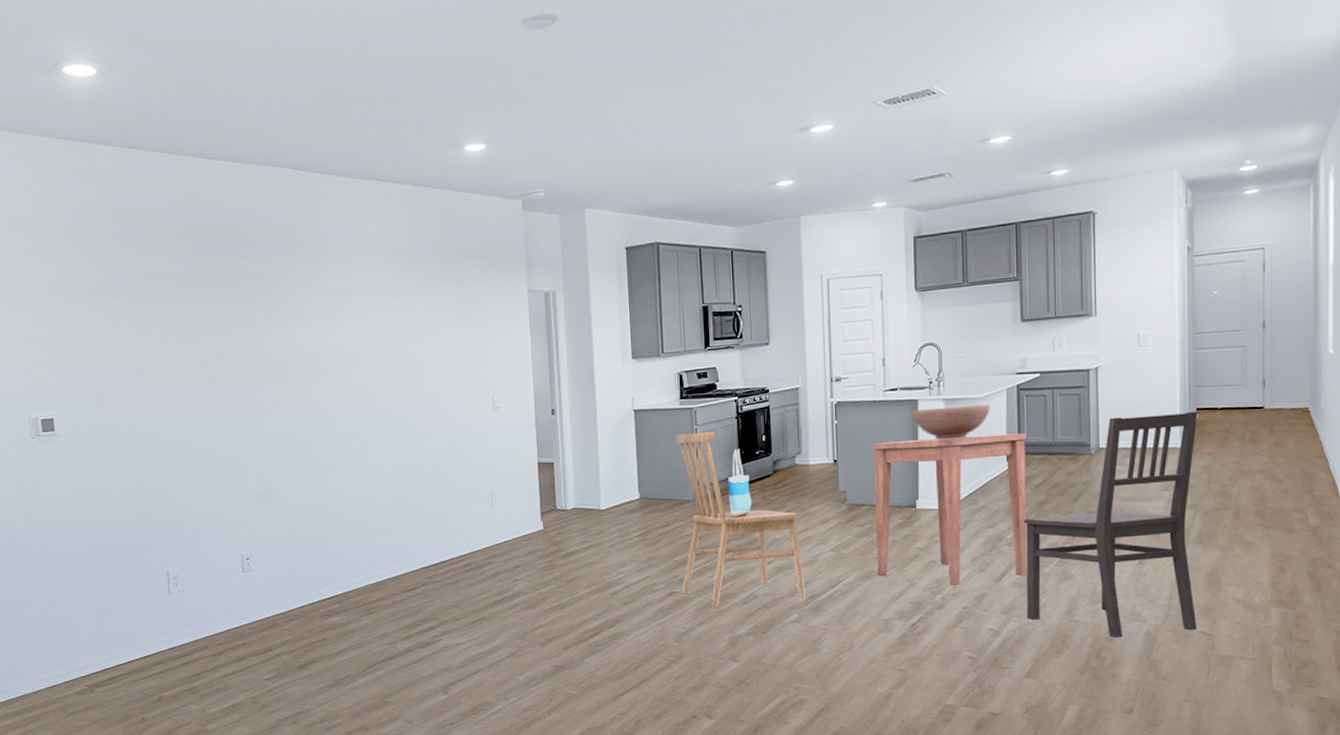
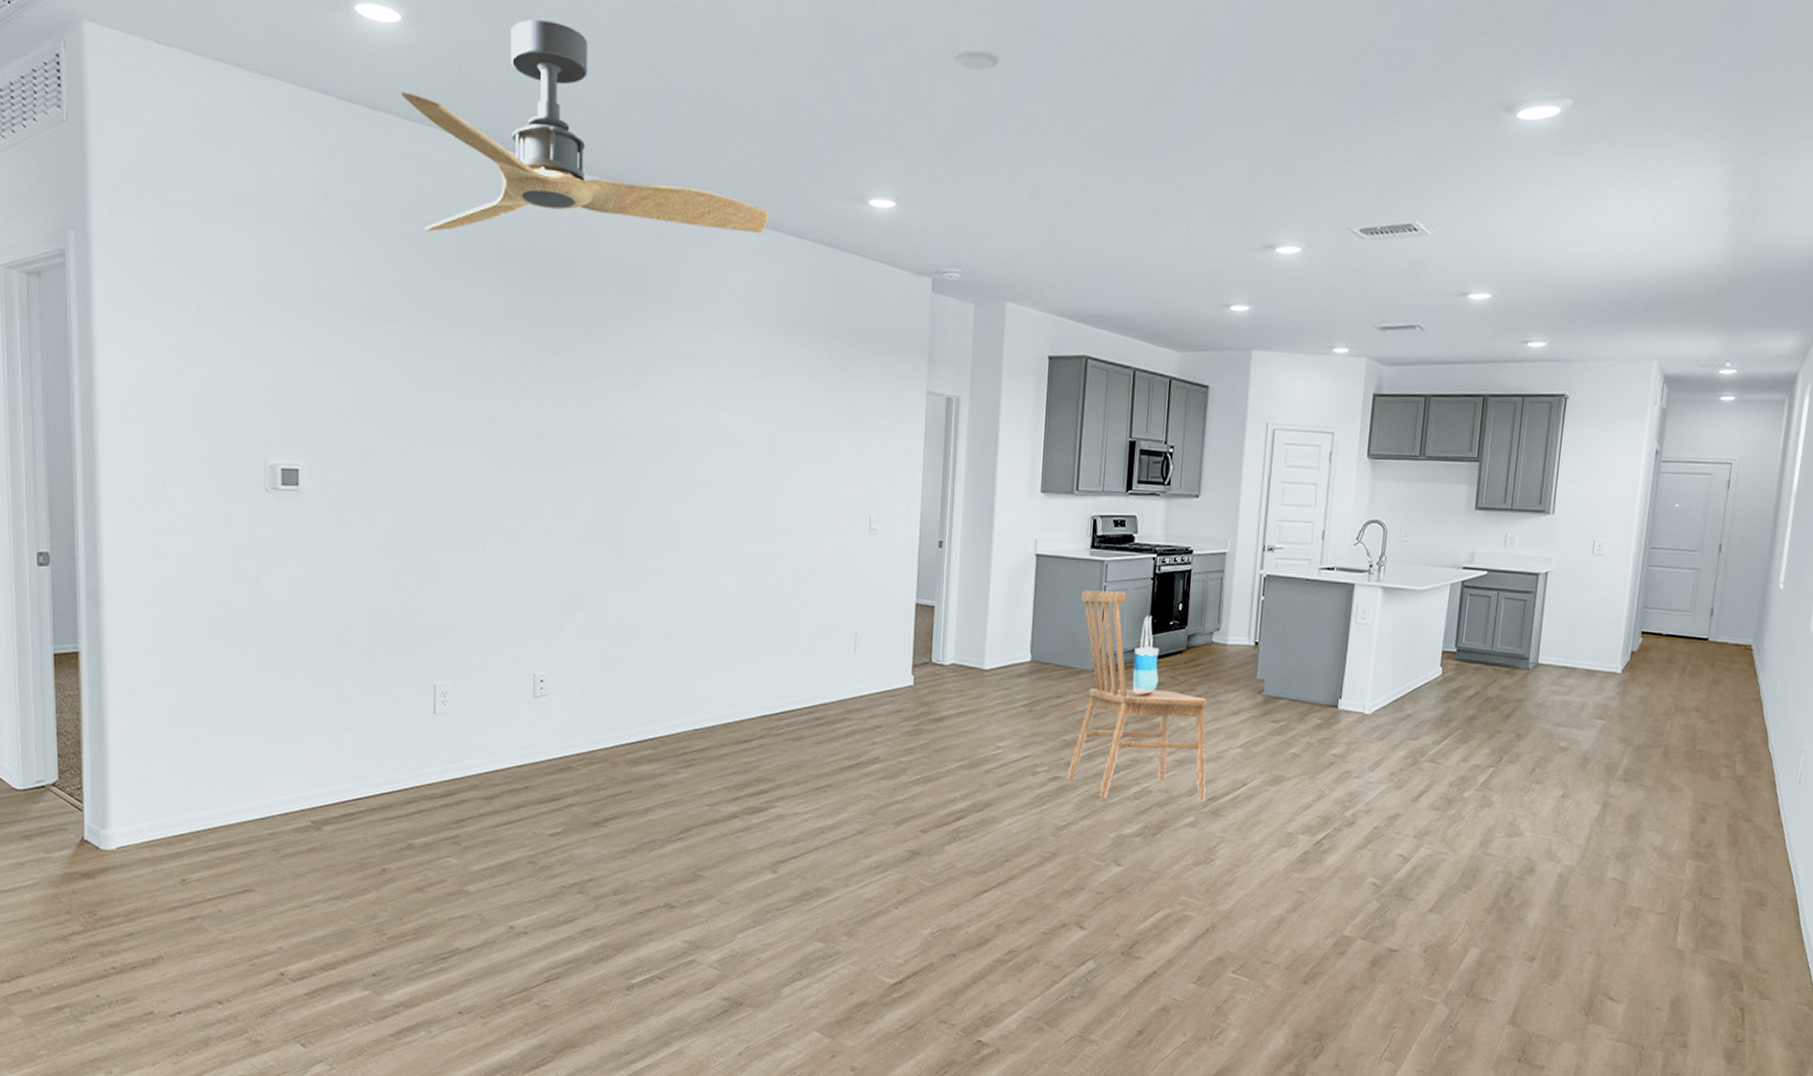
ceiling fan: none [102,53,386,226] -> present [402,20,768,233]
side table: present [873,432,1027,586] -> none [1287,628,1464,802]
fruit bowl: present [912,404,990,440] -> none [1346,596,1431,634]
dining chair: present [1023,411,1198,638] -> none [1439,630,1643,878]

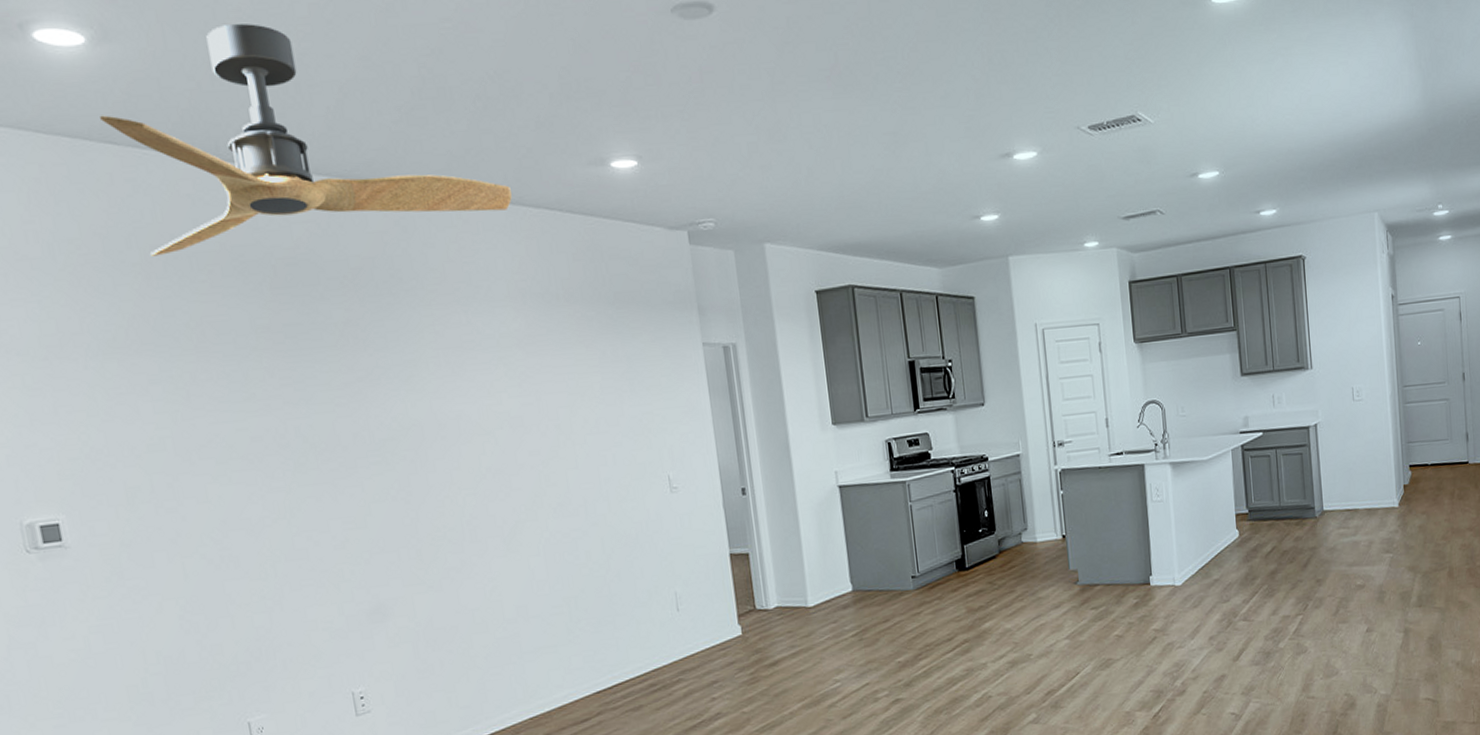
dining chair: present [1066,590,1207,801] -> none [889,508,1043,712]
tote bag: present [1132,615,1159,695] -> none [950,527,979,606]

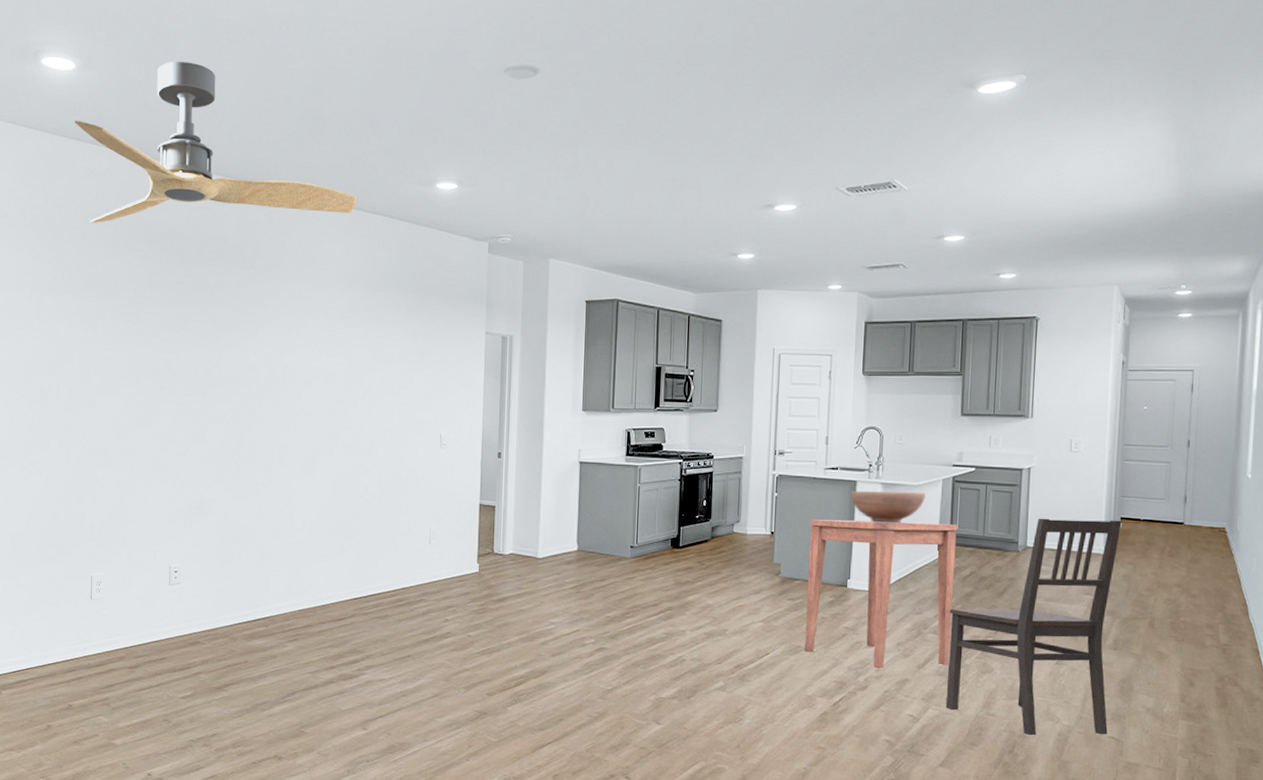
side table: none [1102,497,1263,670] -> present [805,519,957,669]
fruit bowl: none [1139,467,1217,508] -> present [850,491,926,523]
dining chair: none [1256,468,1423,712] -> present [945,518,1122,736]

